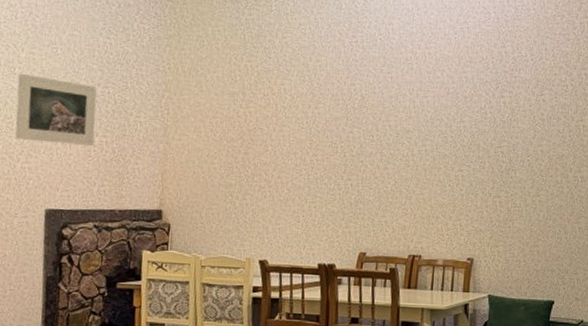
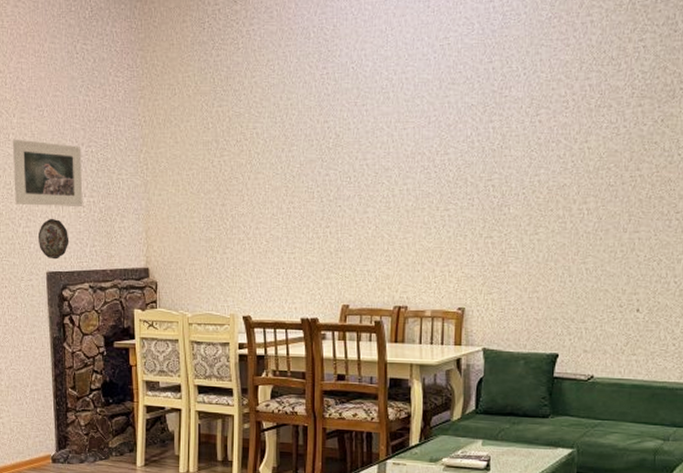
decorative plate: none [38,155,75,197] -> present [37,218,69,260]

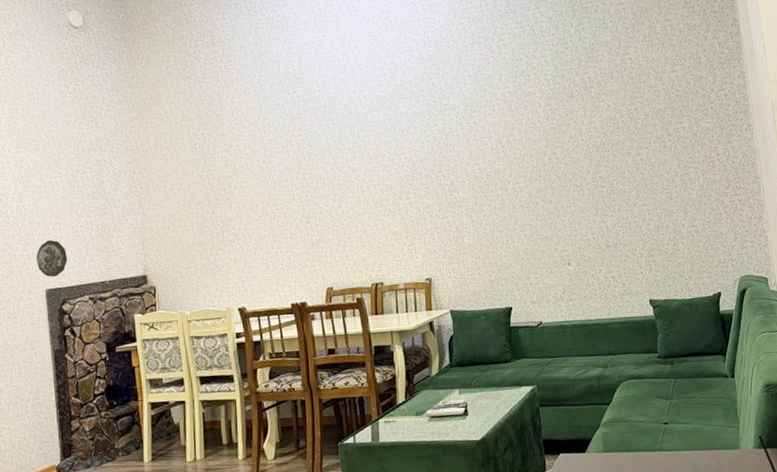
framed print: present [12,139,83,206] -> none [8,171,80,231]

